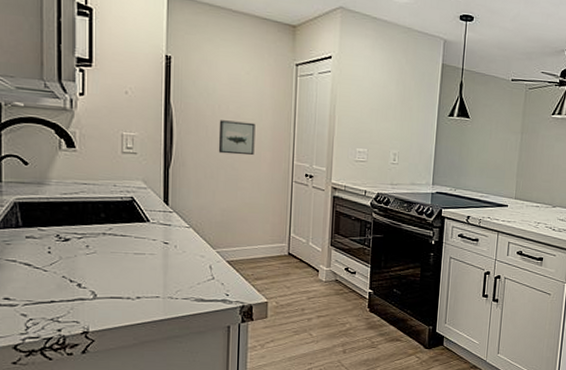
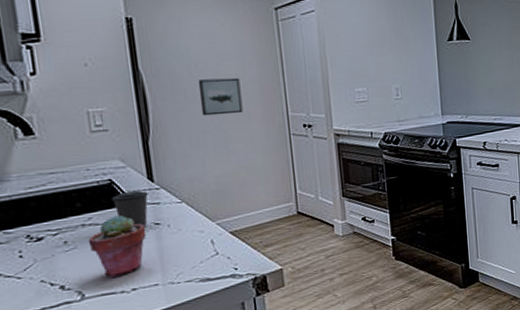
potted succulent: none [106,229,156,284] -> present [88,215,147,277]
coffee cup: none [131,210,162,245] -> present [112,190,148,228]

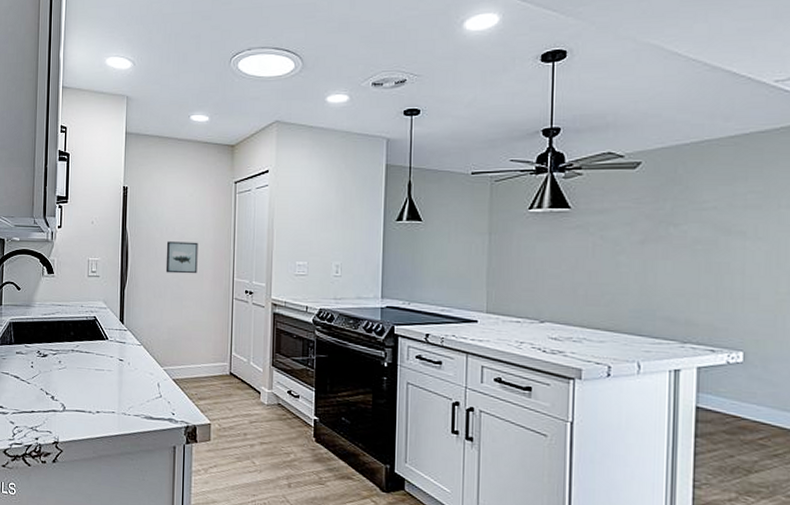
potted succulent: present [88,215,147,277] -> none [74,346,113,398]
coffee cup: present [112,190,148,228] -> none [94,328,118,361]

